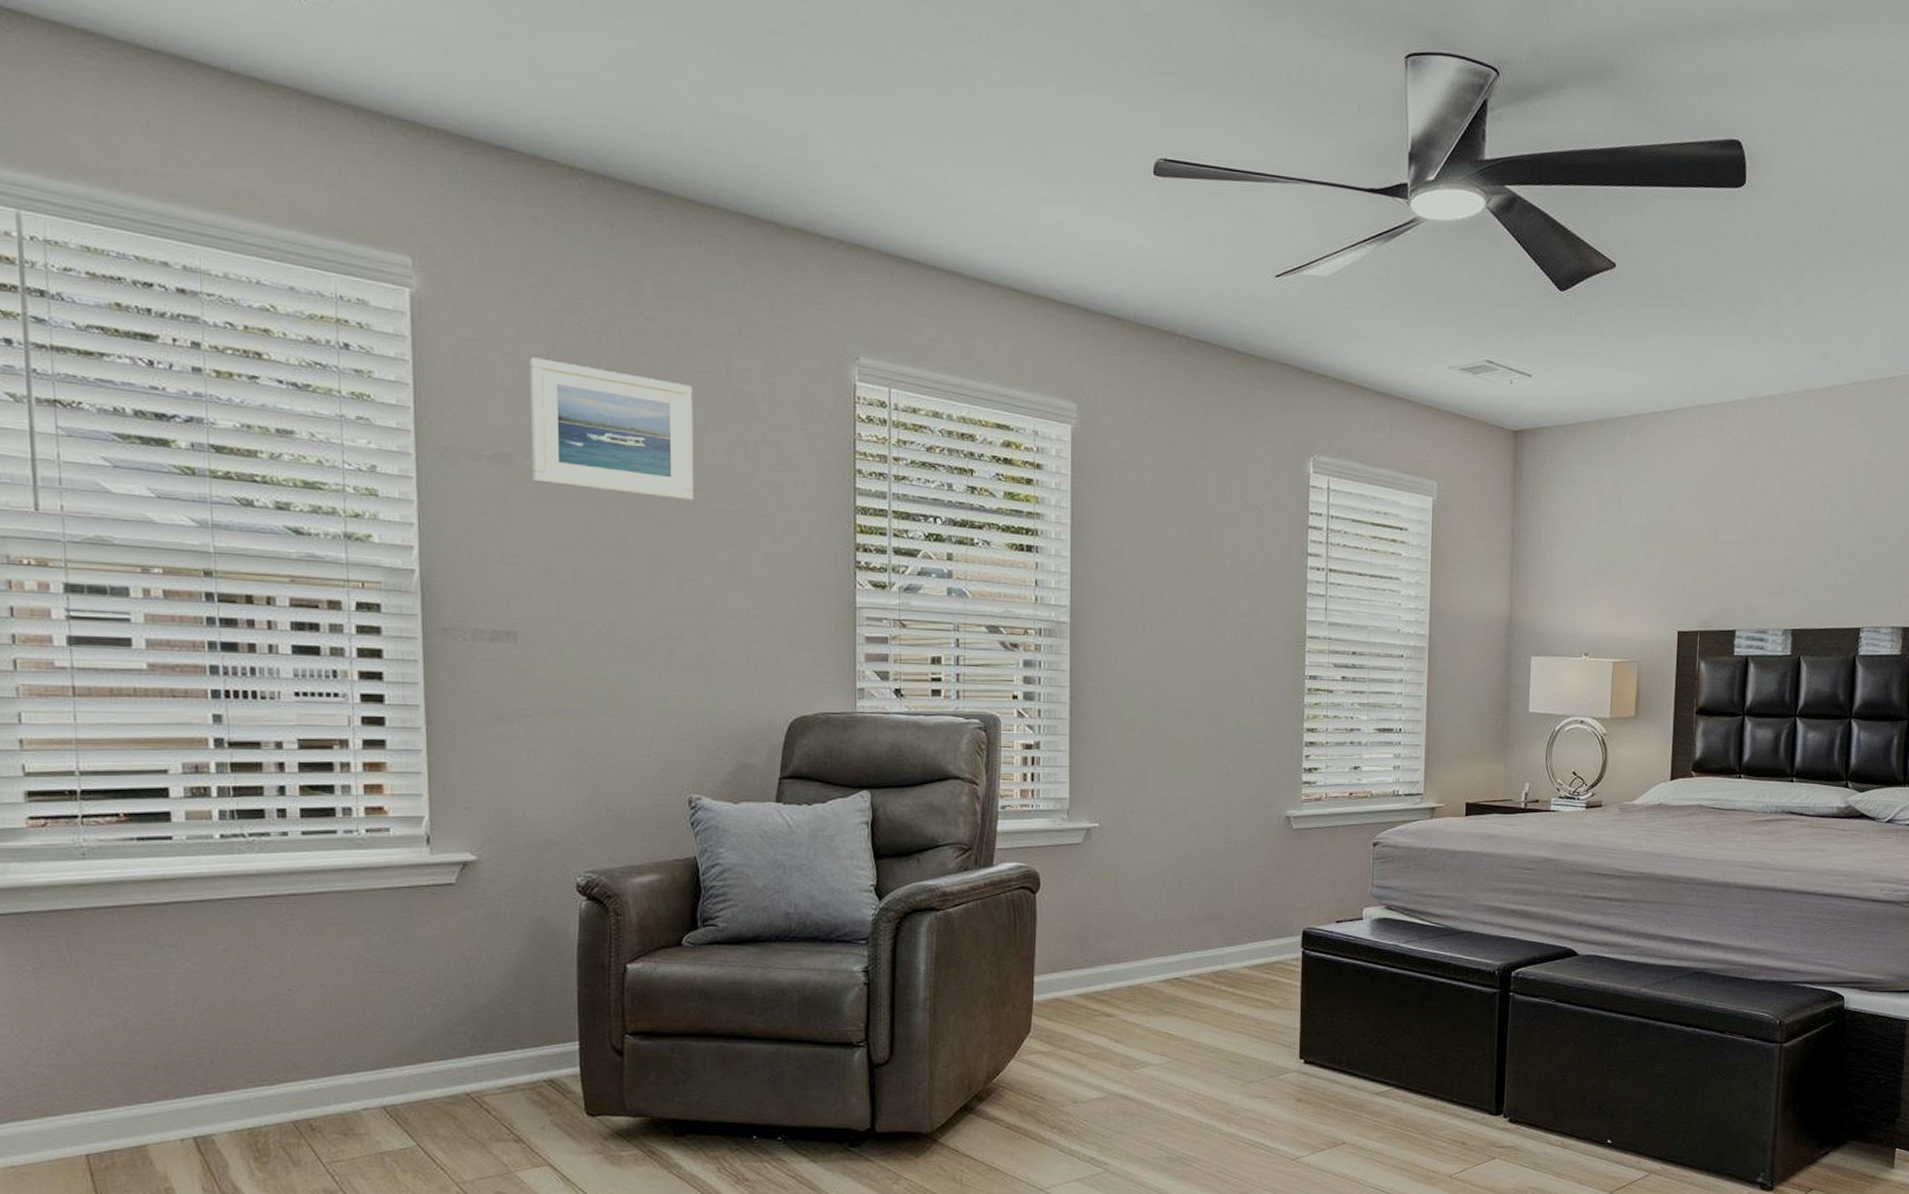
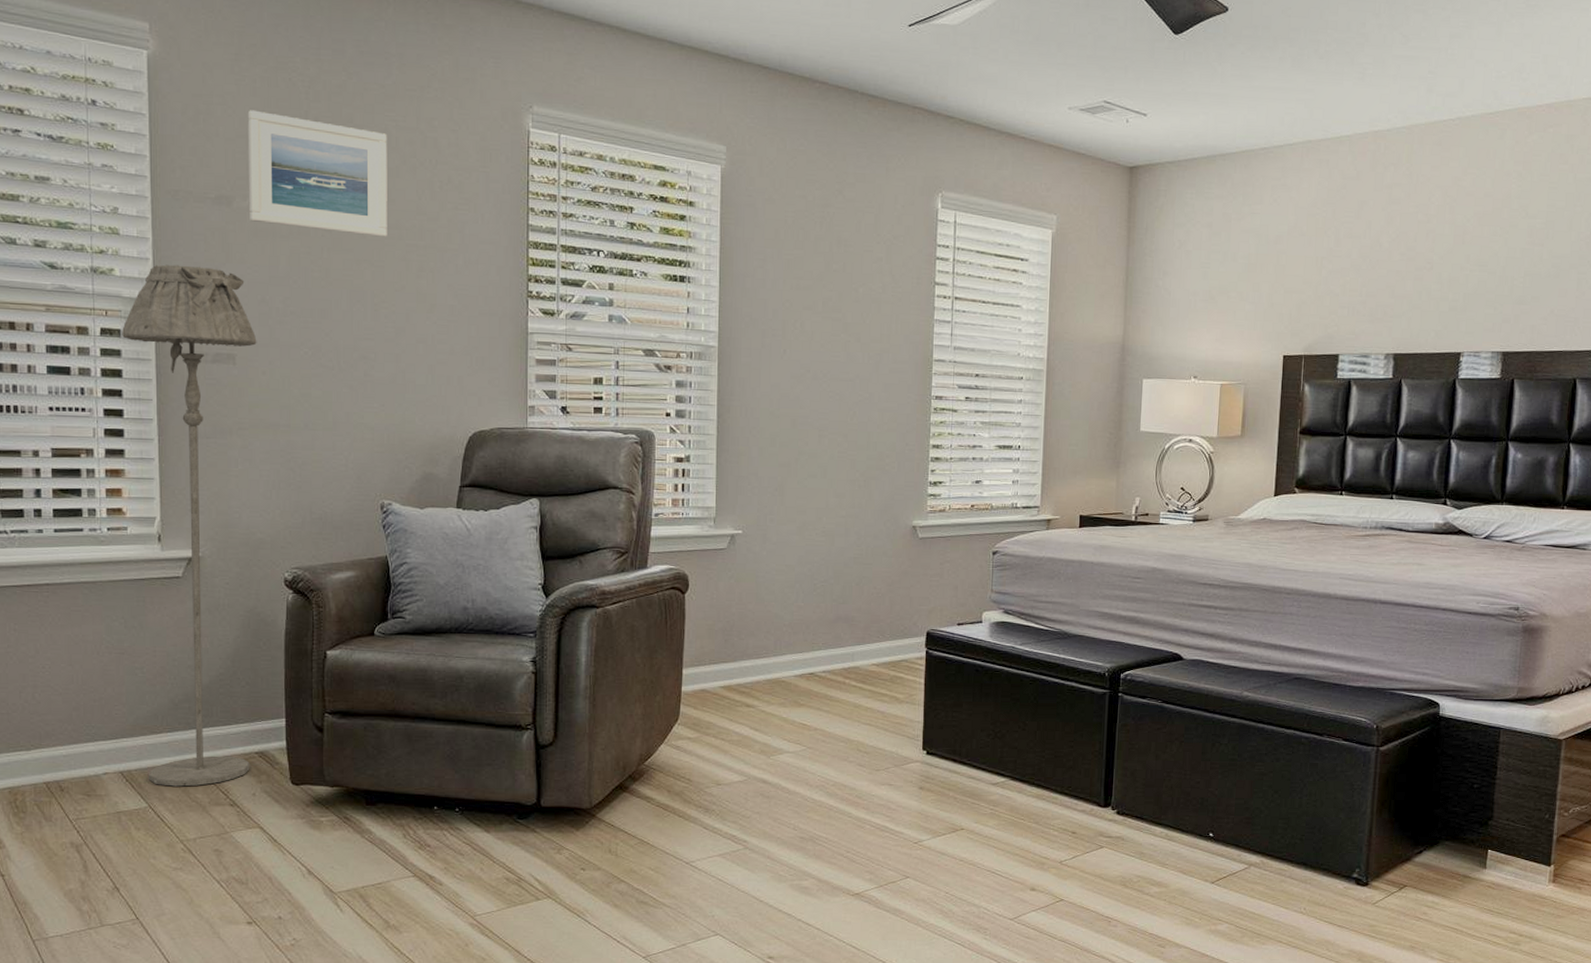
floor lamp: none [382,530,542,1122] -> present [122,264,257,787]

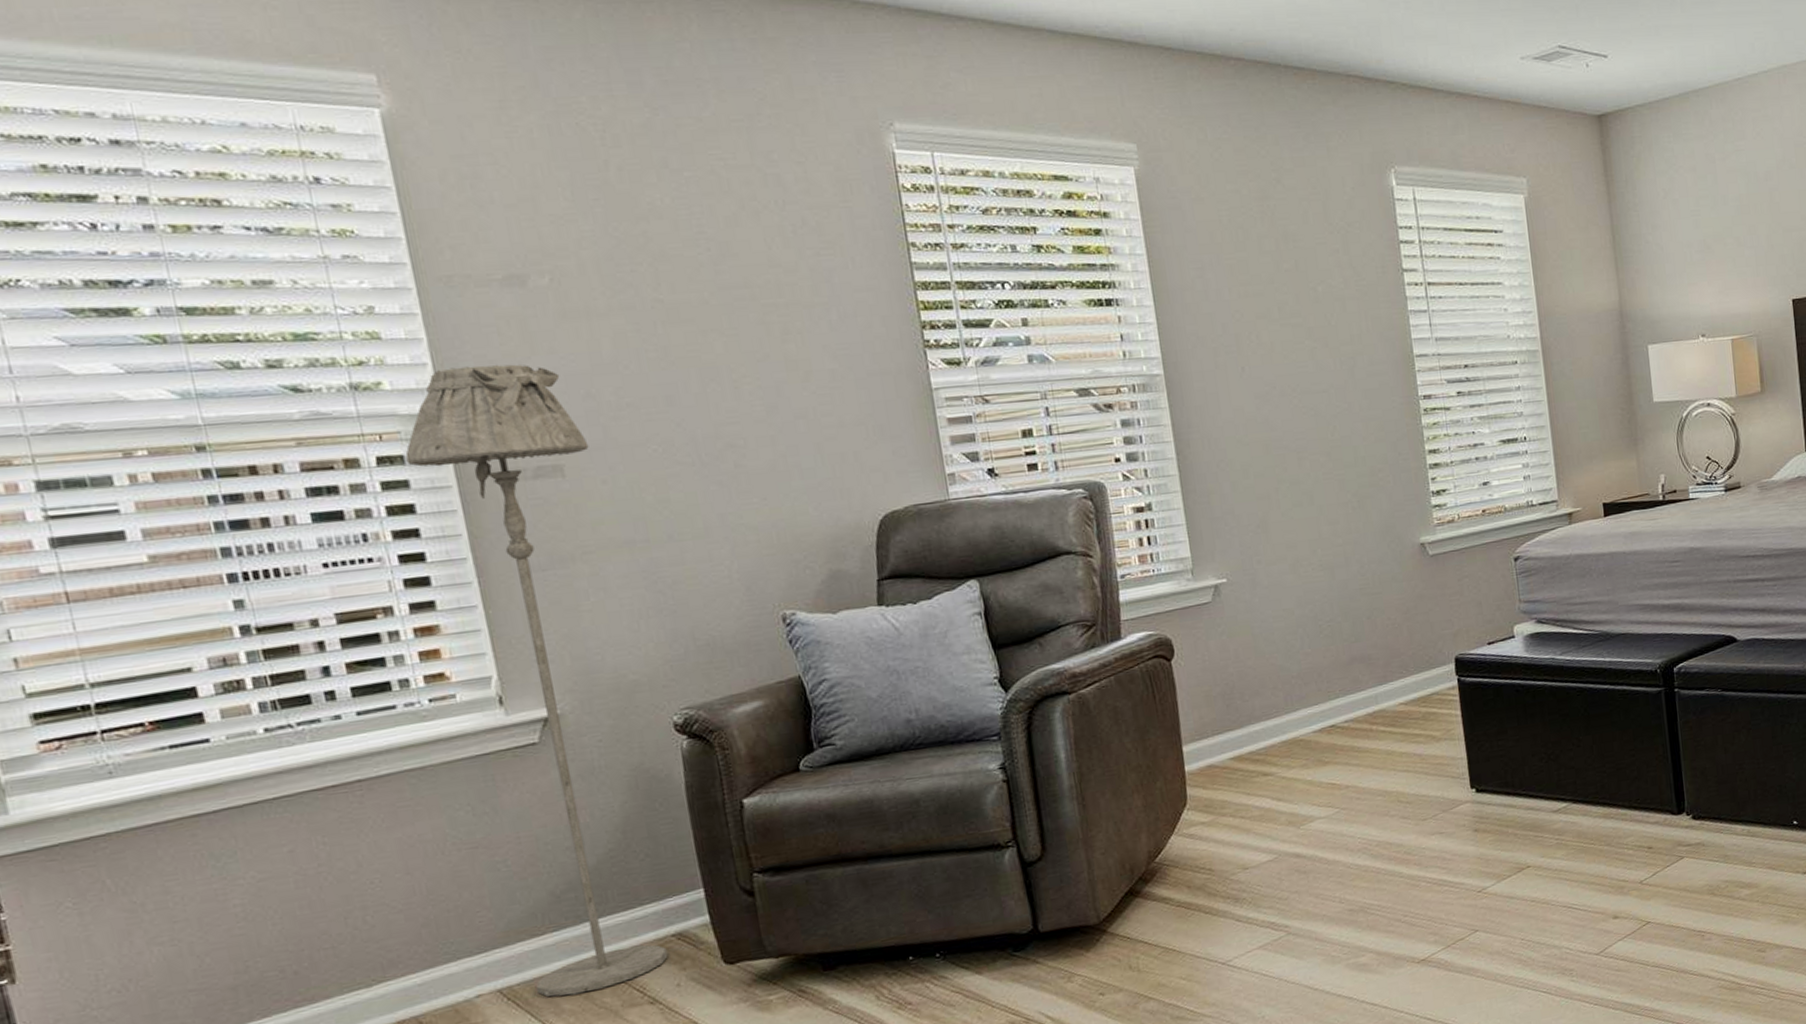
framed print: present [247,110,387,237] -> none [528,166,736,302]

